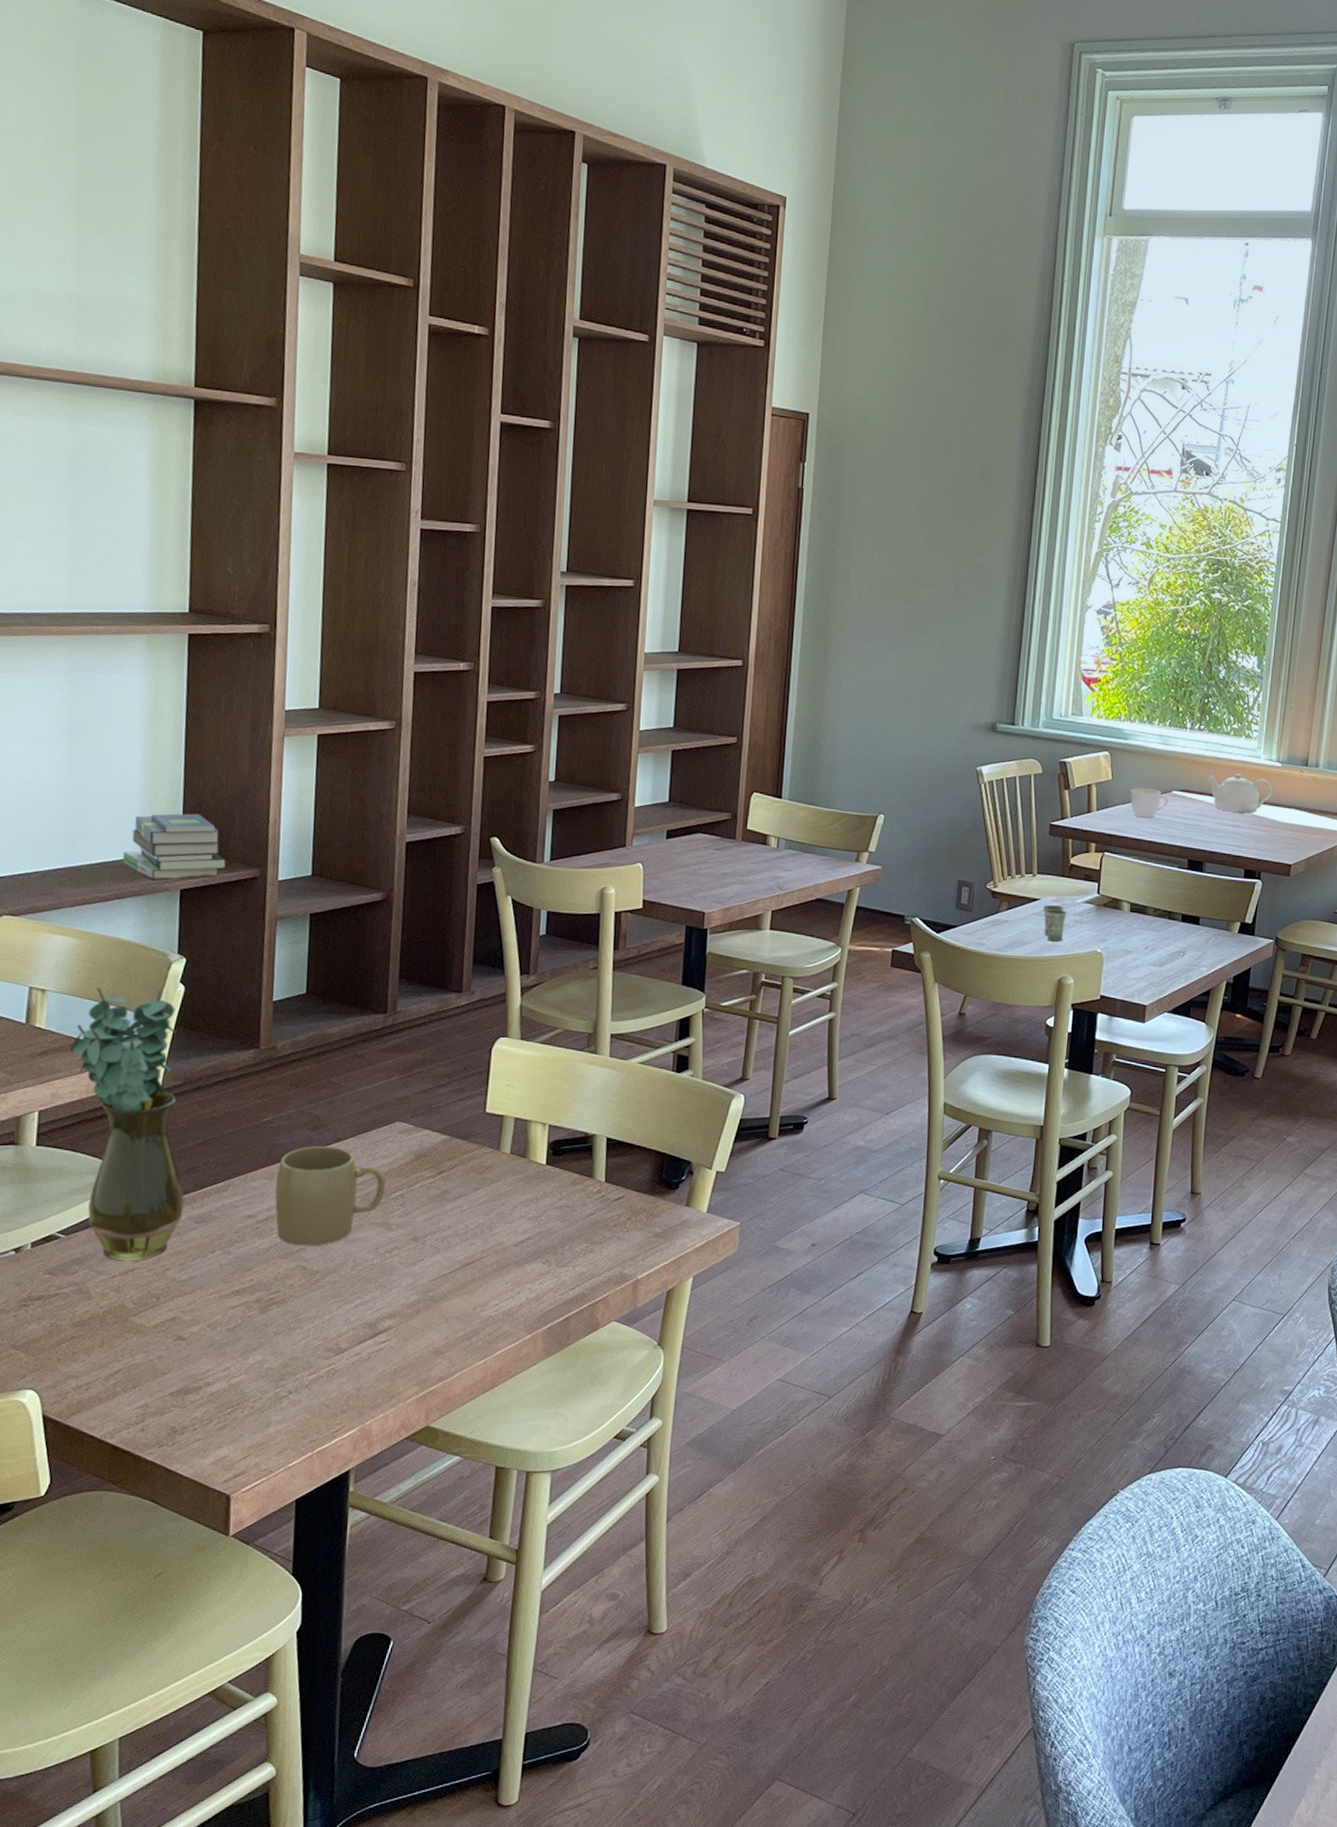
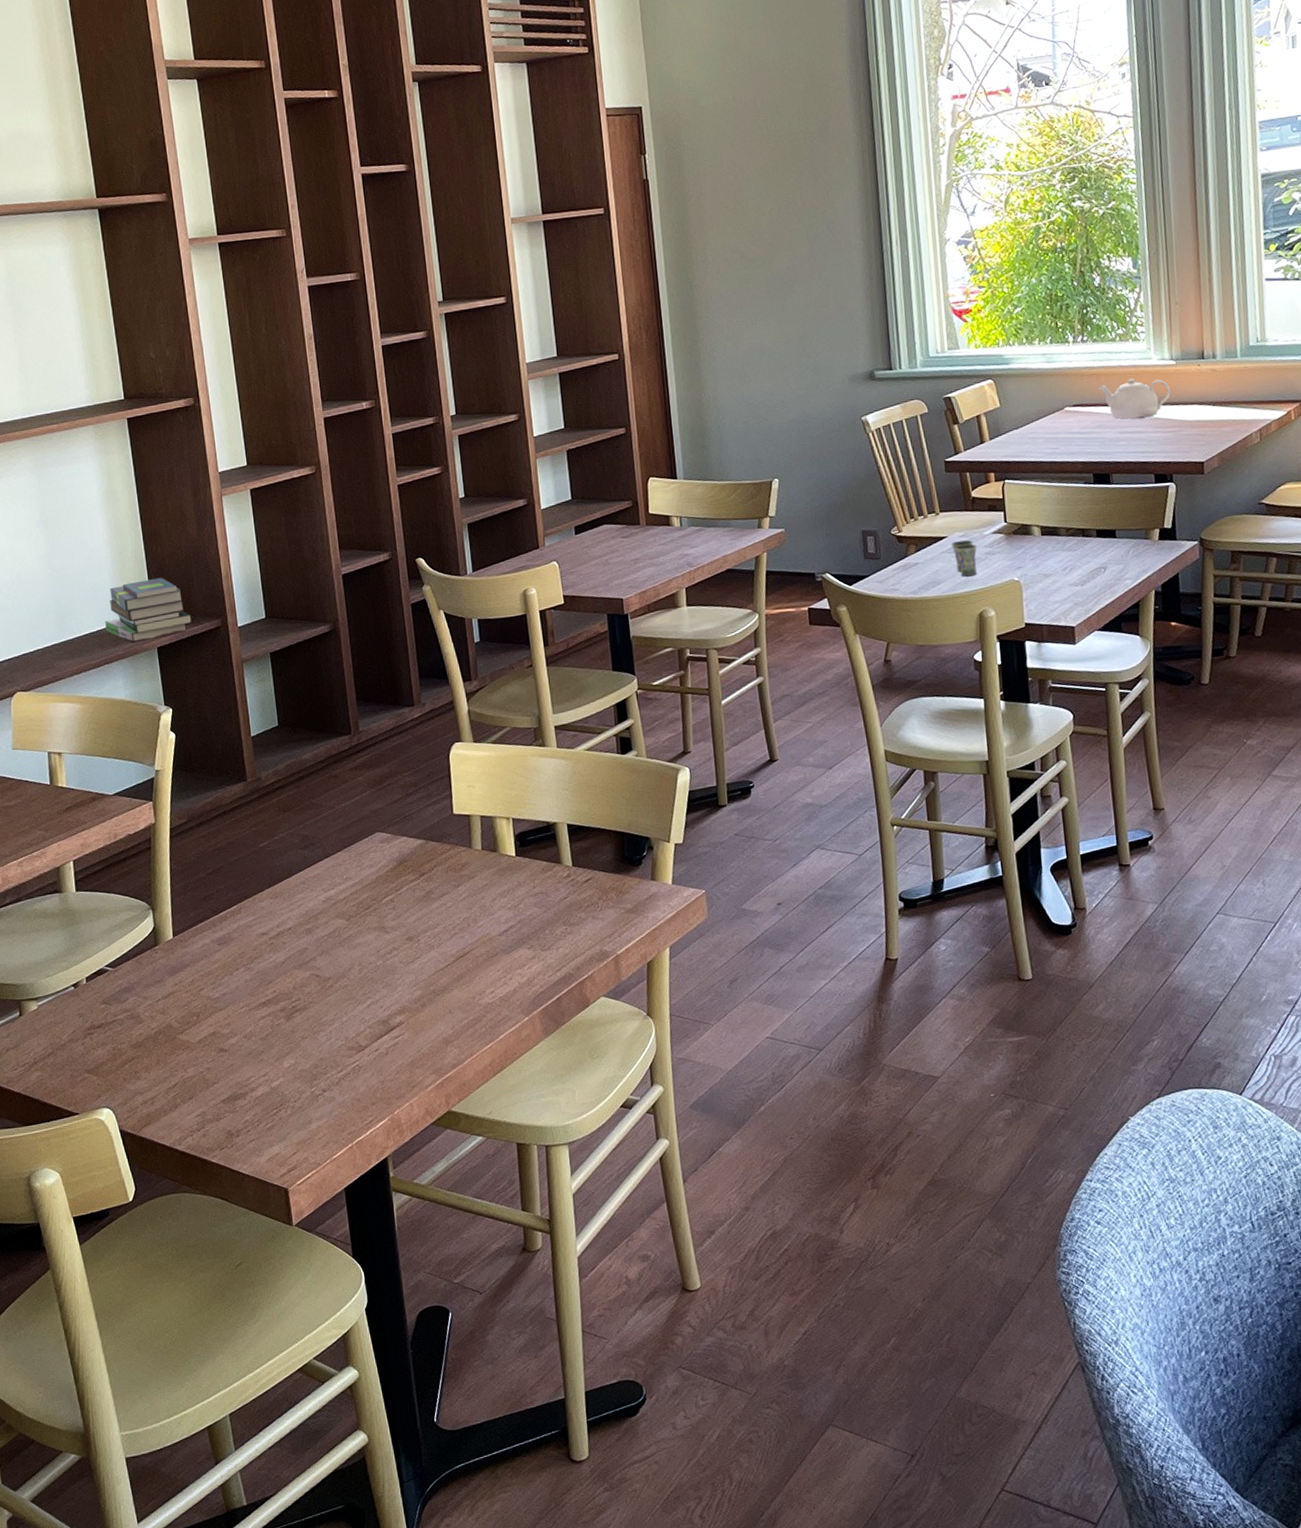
vase: present [70,987,184,1262] -> none [90,739,207,986]
mug: present [275,1145,386,1246] -> none [280,861,376,956]
cup: present [1130,788,1169,818] -> none [1021,408,1063,440]

